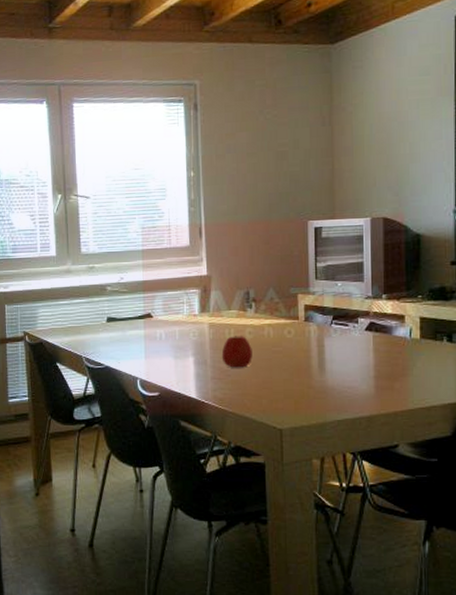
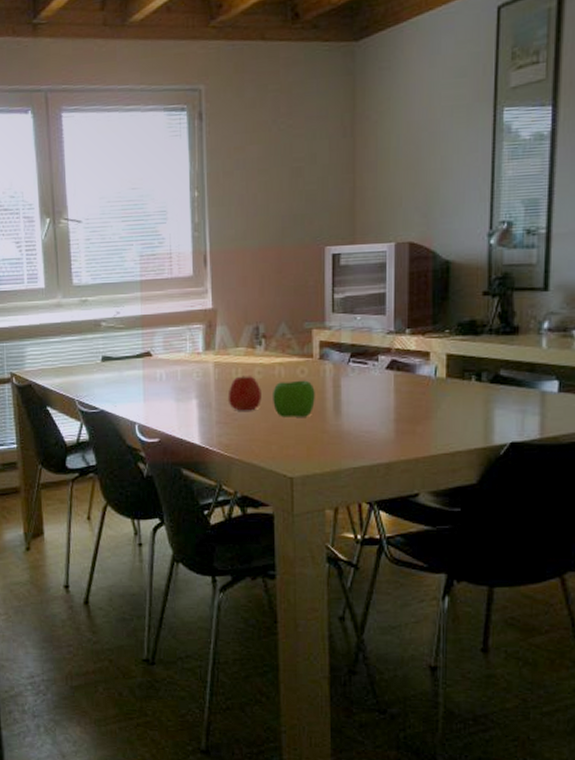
fruit: none [263,340,301,374] -> present [273,380,315,417]

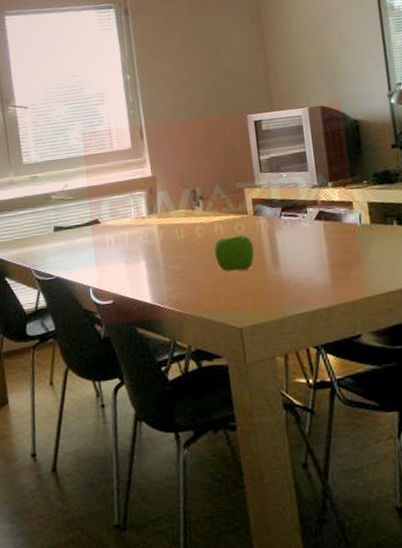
apple: present [227,376,262,411] -> none [173,235,205,269]

